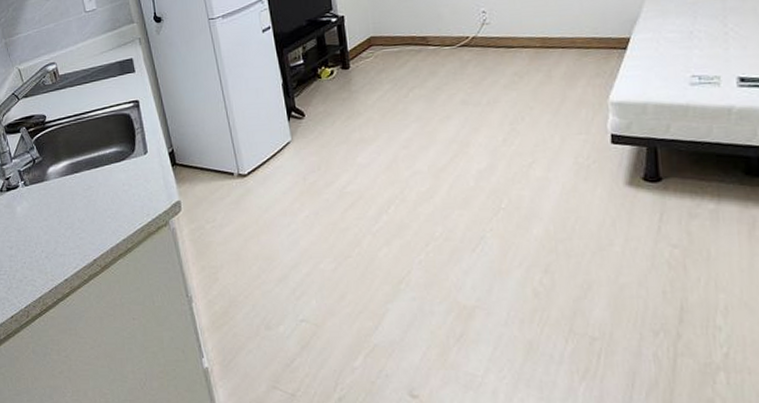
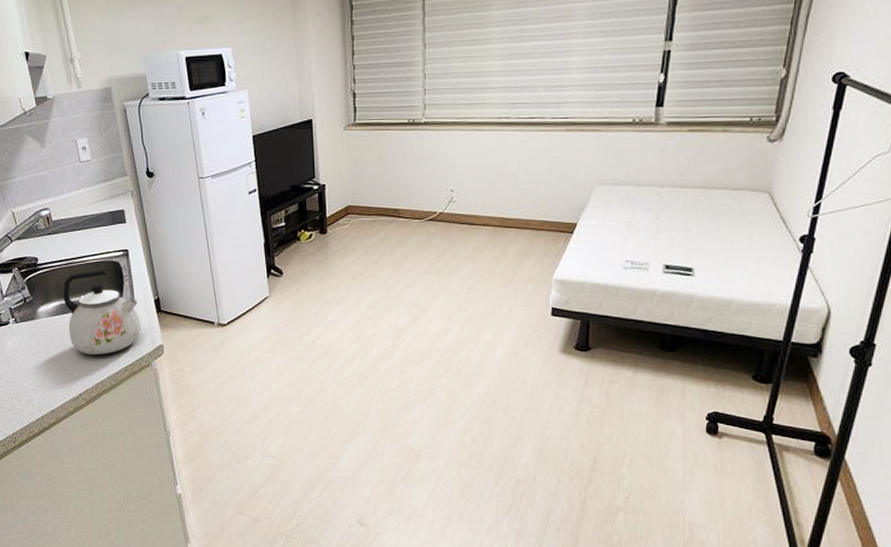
kettle: none [73,122,157,216] -> present [63,269,142,355]

